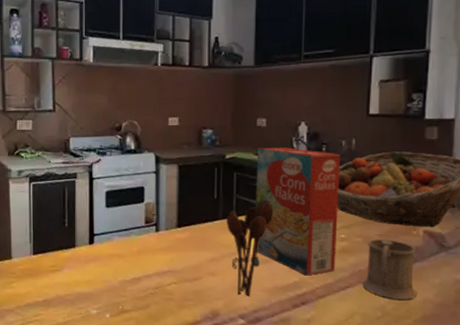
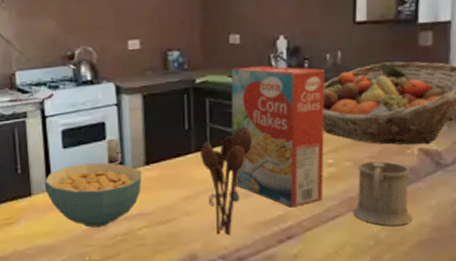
cereal bowl: none [87,222,174,280] -> present [44,163,142,228]

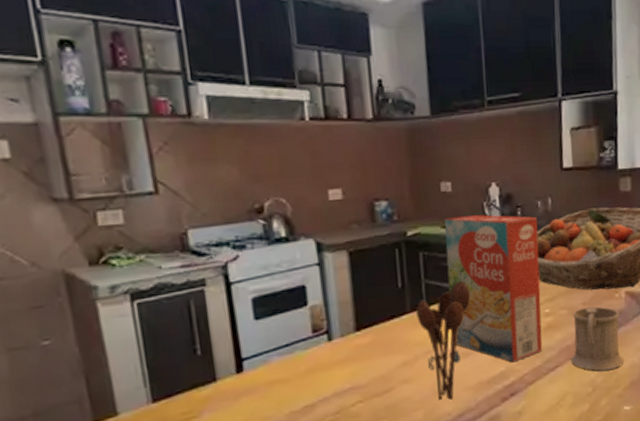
cereal bowl: present [44,163,142,228] -> none [232,332,353,411]

